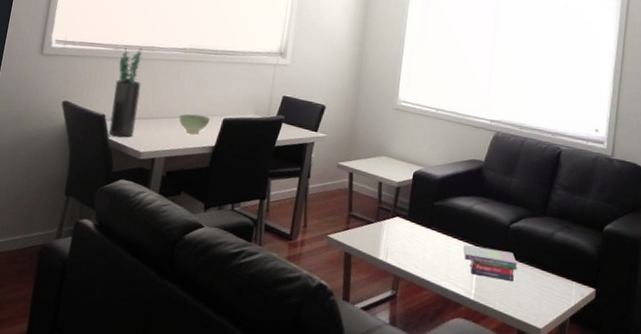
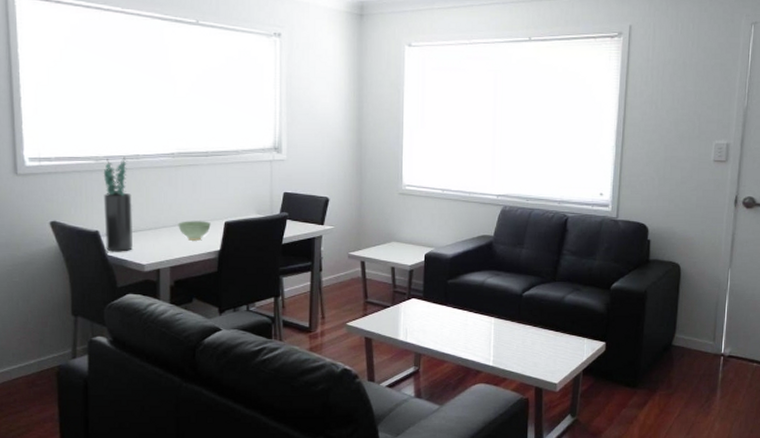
books: present [463,245,518,281] -> none [479,317,532,345]

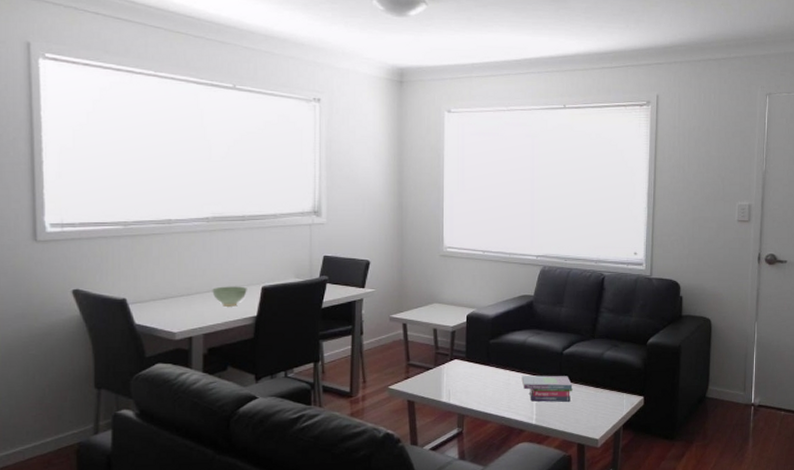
vase: present [103,157,133,252] -> none [132,222,164,320]
books: none [479,317,532,345] -> present [521,375,573,402]

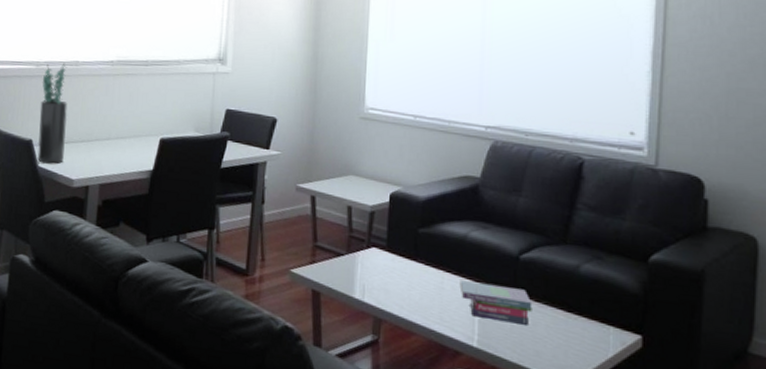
vase: none [132,222,164,320] -> present [37,63,68,164]
bowl: present [212,286,247,307] -> none [111,134,145,158]

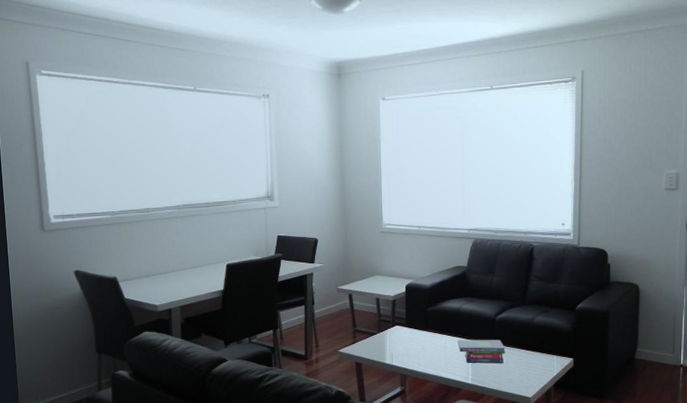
vase: present [37,63,68,164] -> none [119,211,147,295]

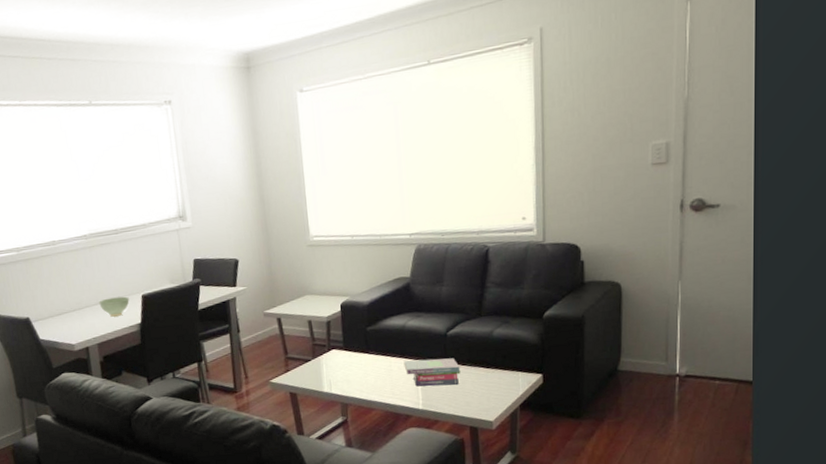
bowl: none [185,264,214,282] -> present [99,296,129,317]

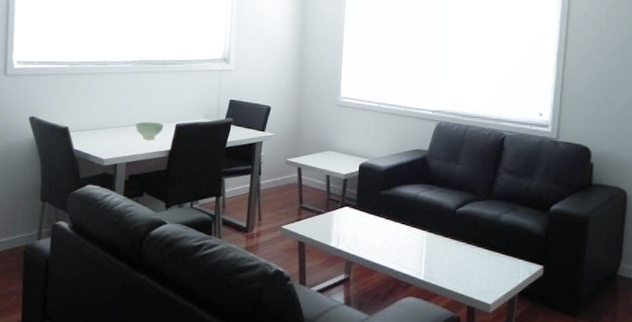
books: present [403,358,461,387] -> none [411,230,465,262]

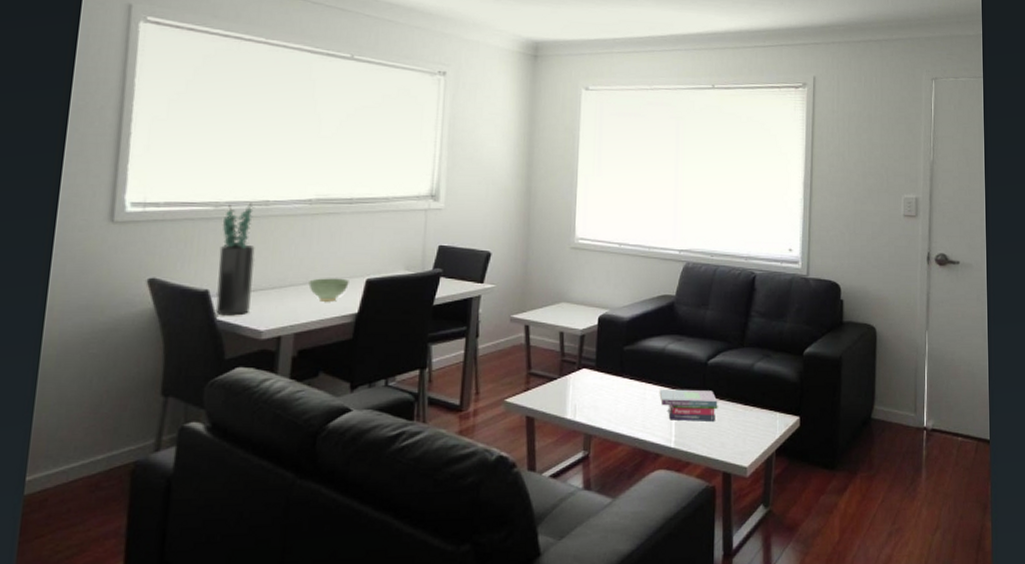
vase: none [73,63,98,147] -> present [215,203,256,316]
books: none [411,230,465,262] -> present [659,389,718,422]

